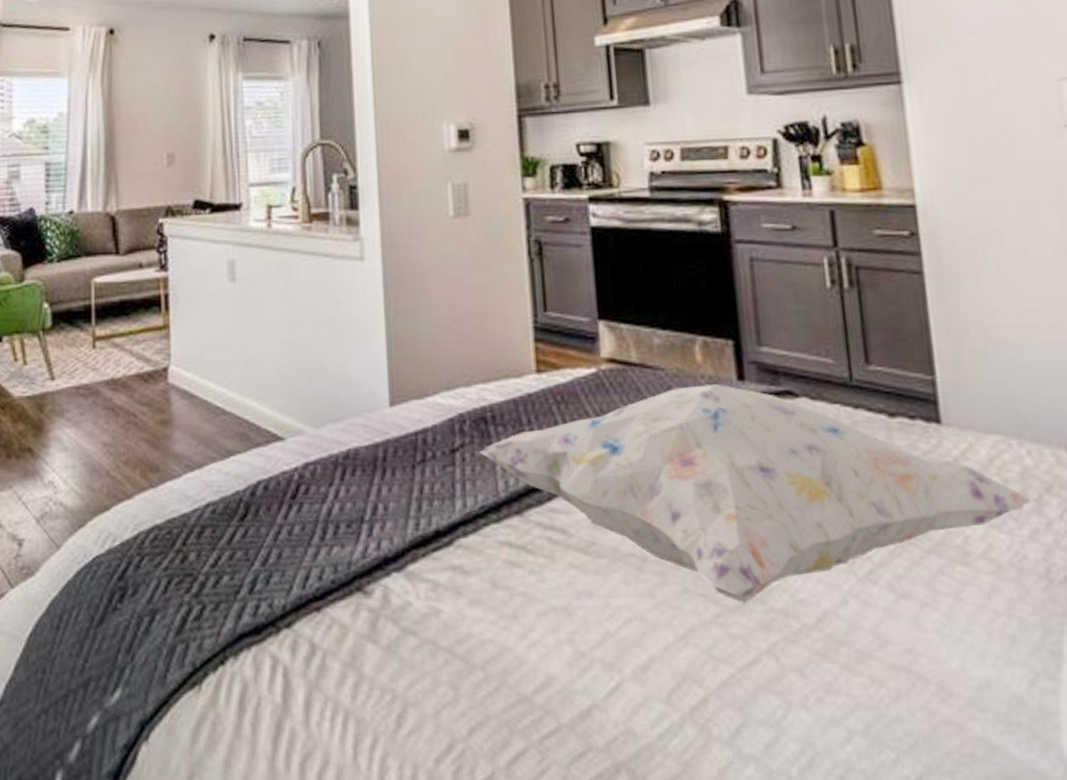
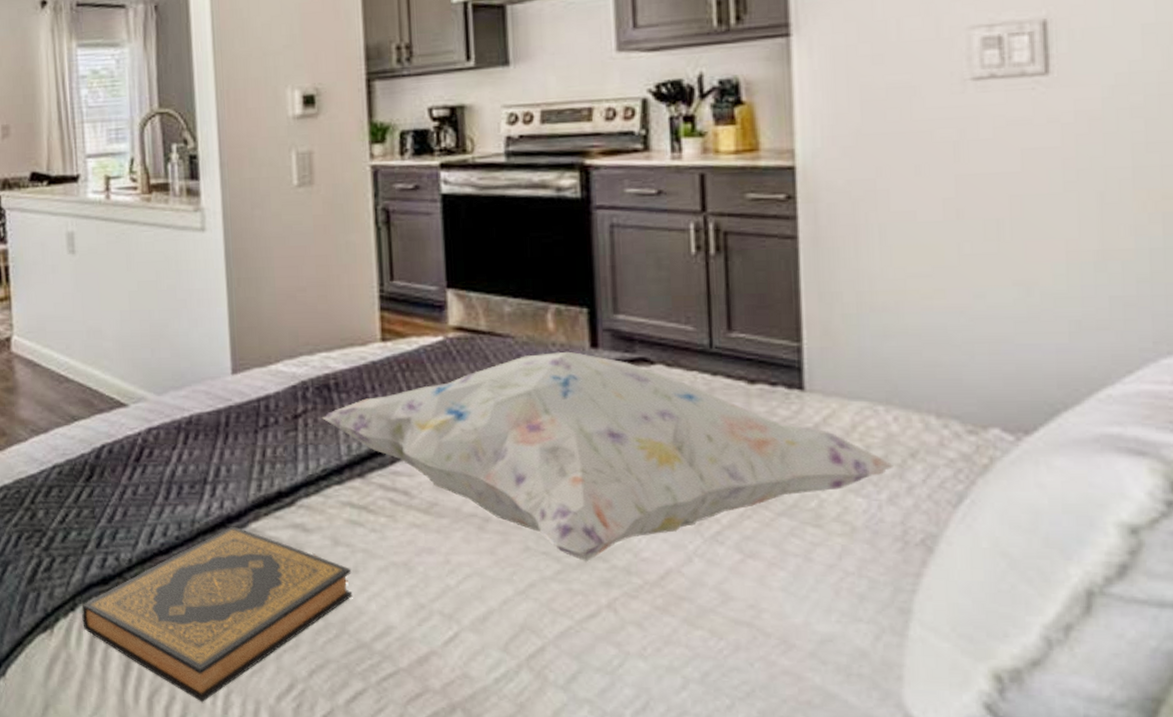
hardback book: none [232,568,513,767] -> present [82,526,353,703]

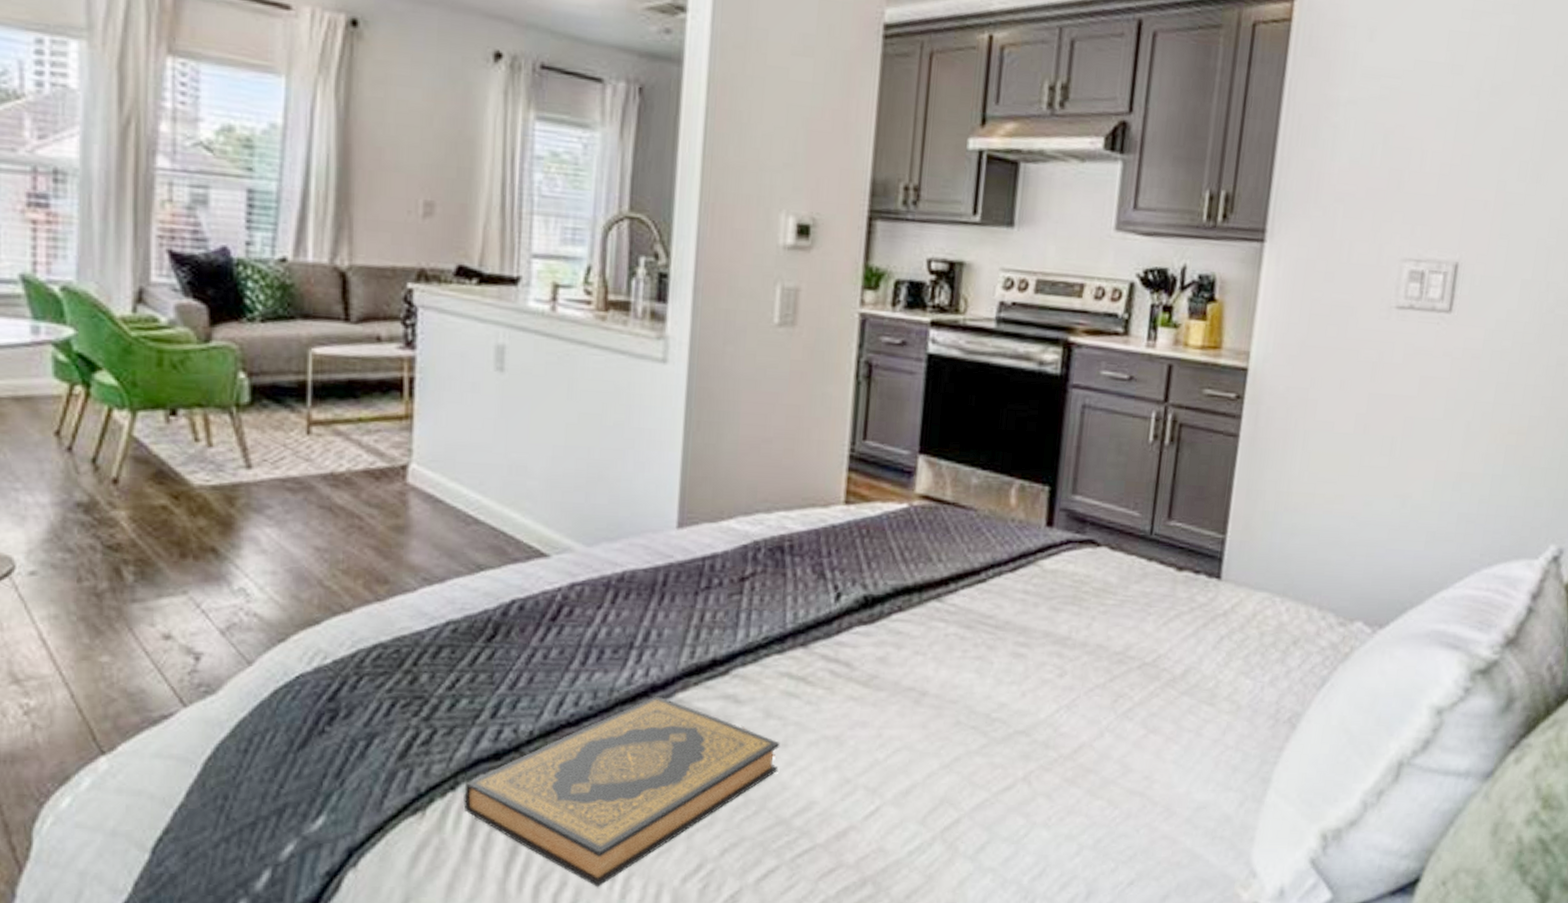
decorative pillow: present [321,351,893,563] -> none [770,528,1279,737]

